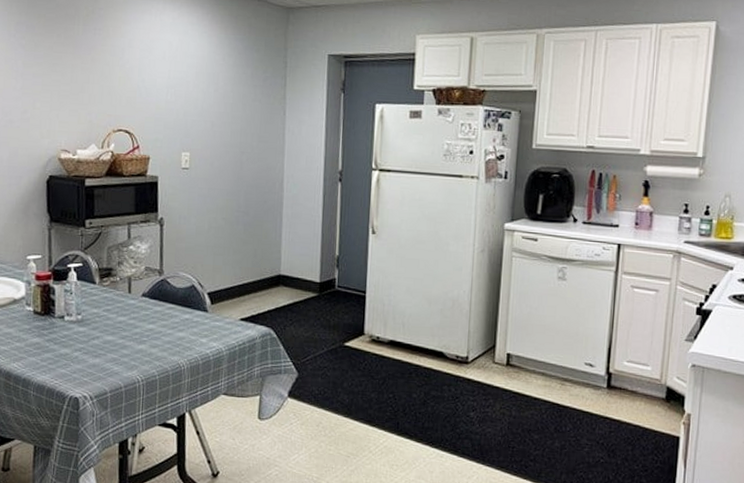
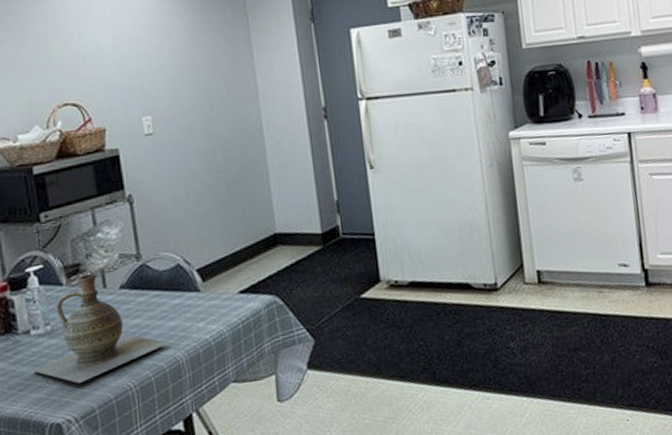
ceramic jug: none [63,278,175,368] -> present [33,272,169,383]

